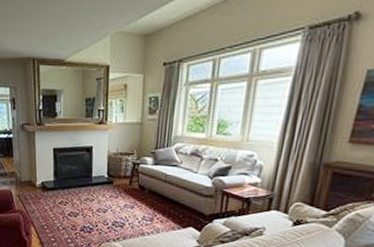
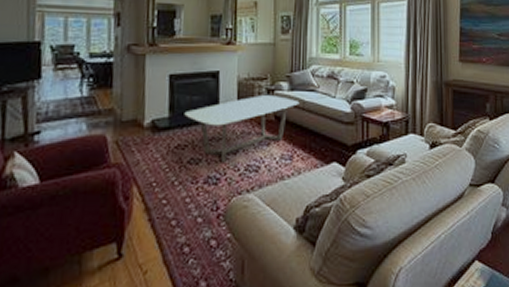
coffee table: none [65,167,162,218] -> present [184,94,300,163]

